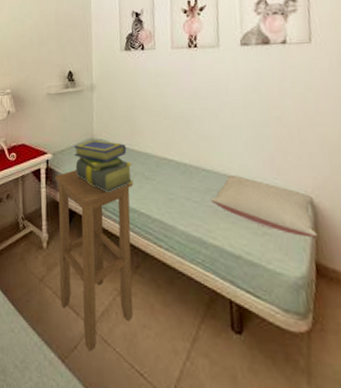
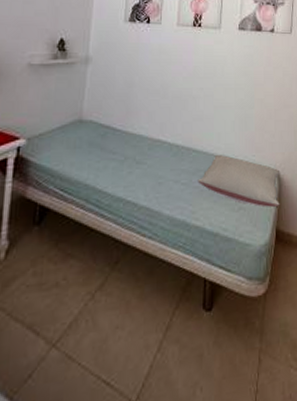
stool: present [55,170,134,352] -> none [16,158,122,376]
stack of books: present [73,140,133,194] -> none [55,121,123,183]

